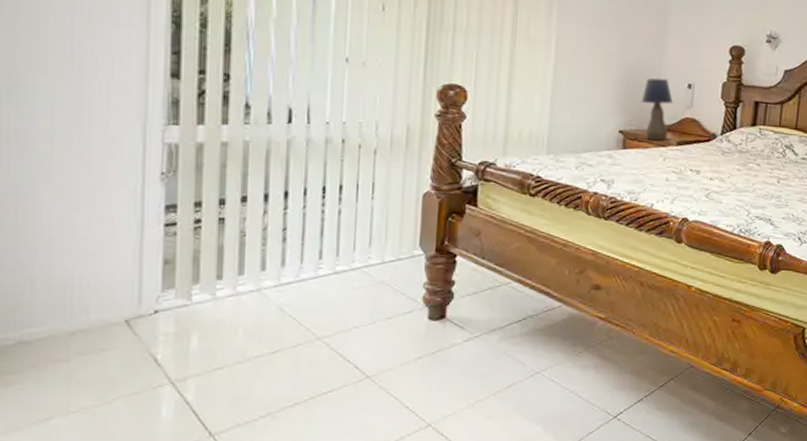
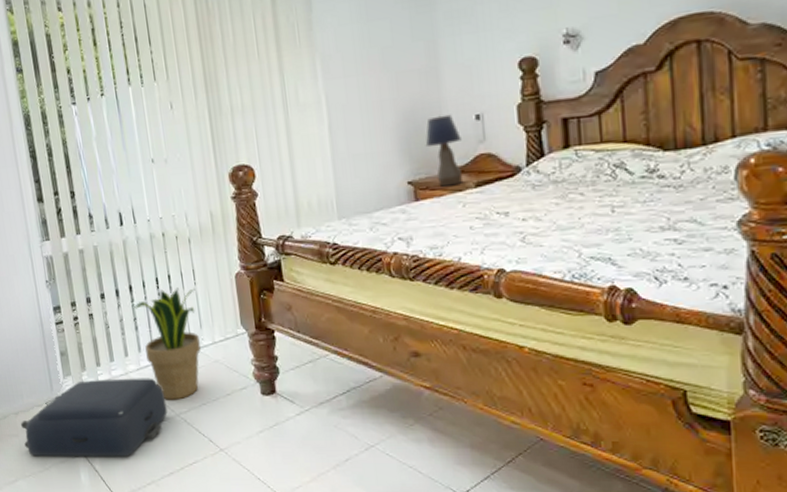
suitcase: none [75,295,307,386] -> present [20,378,168,457]
potted plant: none [287,200,371,322] -> present [134,287,202,400]

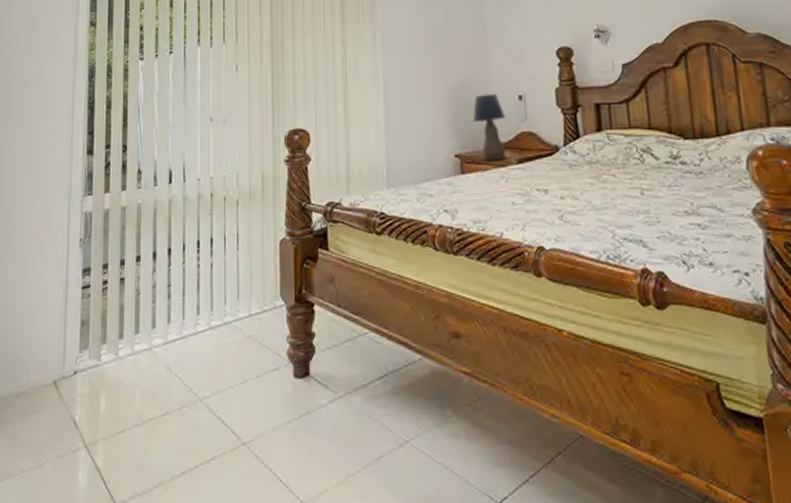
suitcase: present [20,378,168,457] -> none [19,354,189,451]
potted plant: present [134,287,202,400] -> none [170,252,237,381]

